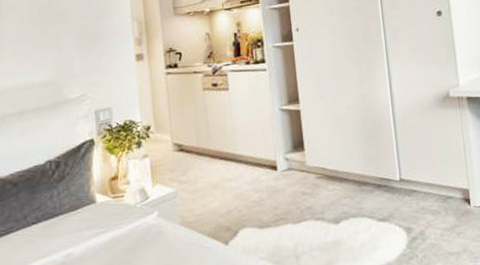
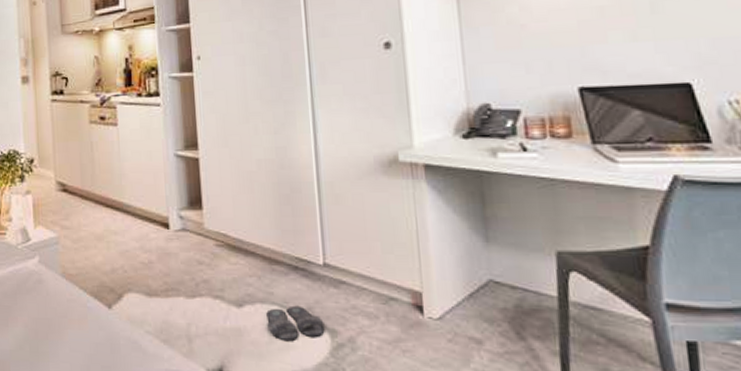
slippers: none [358,214,403,244] -> present [266,305,325,342]

